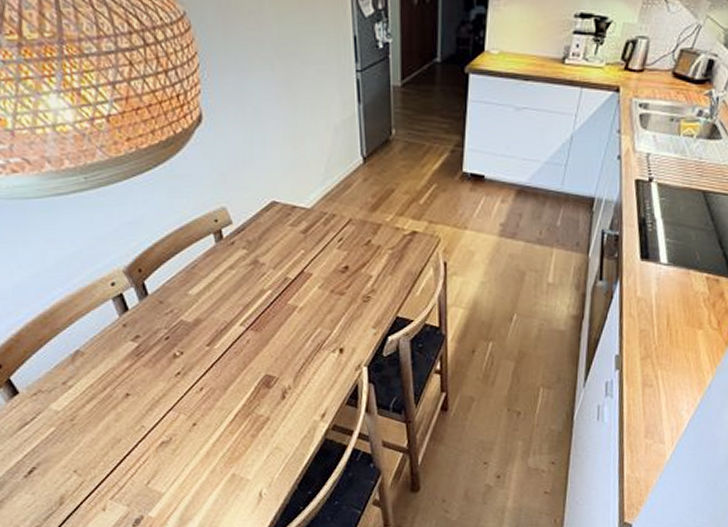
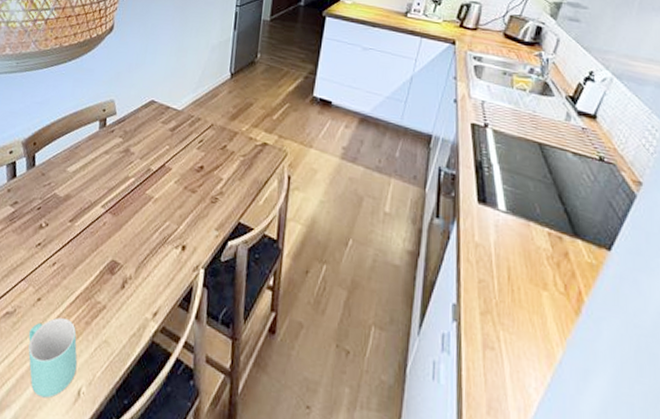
mug: none [192,436,253,506] -> present [28,318,77,398]

